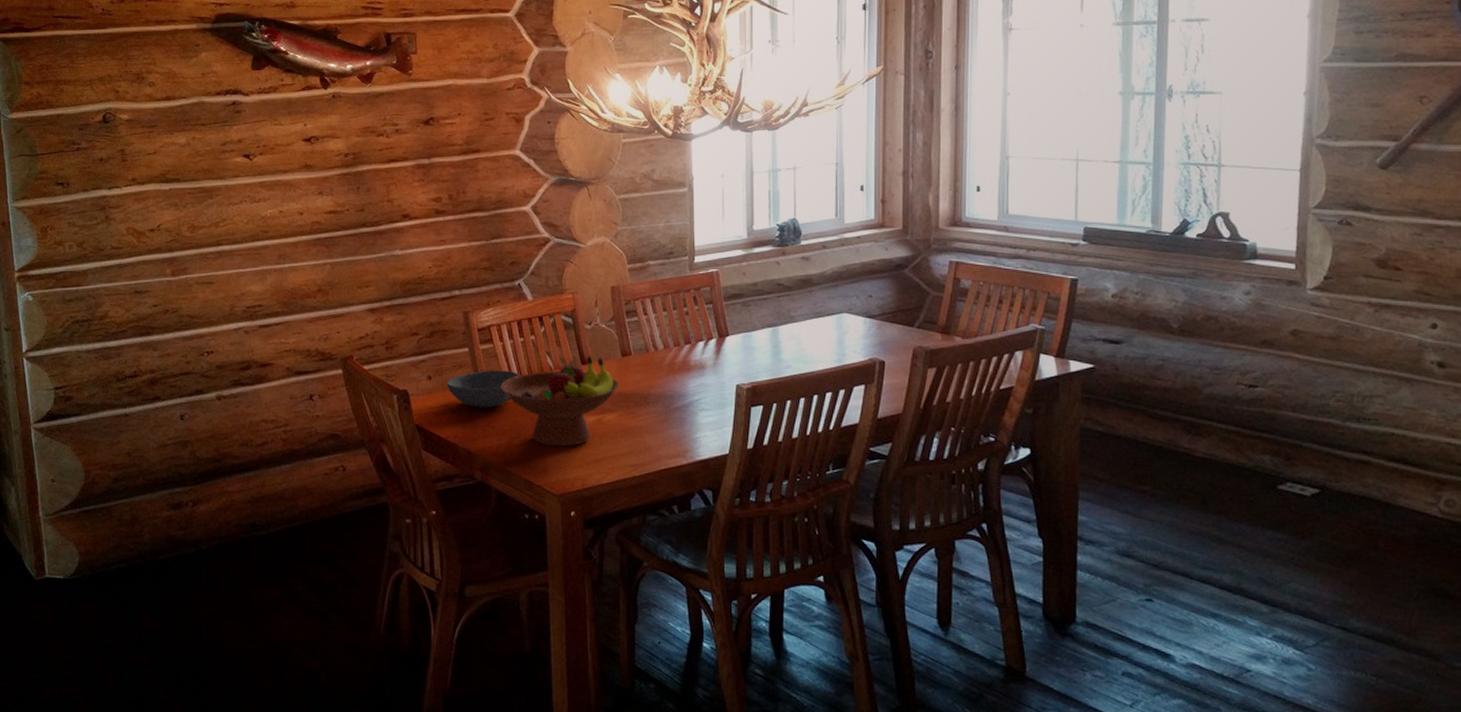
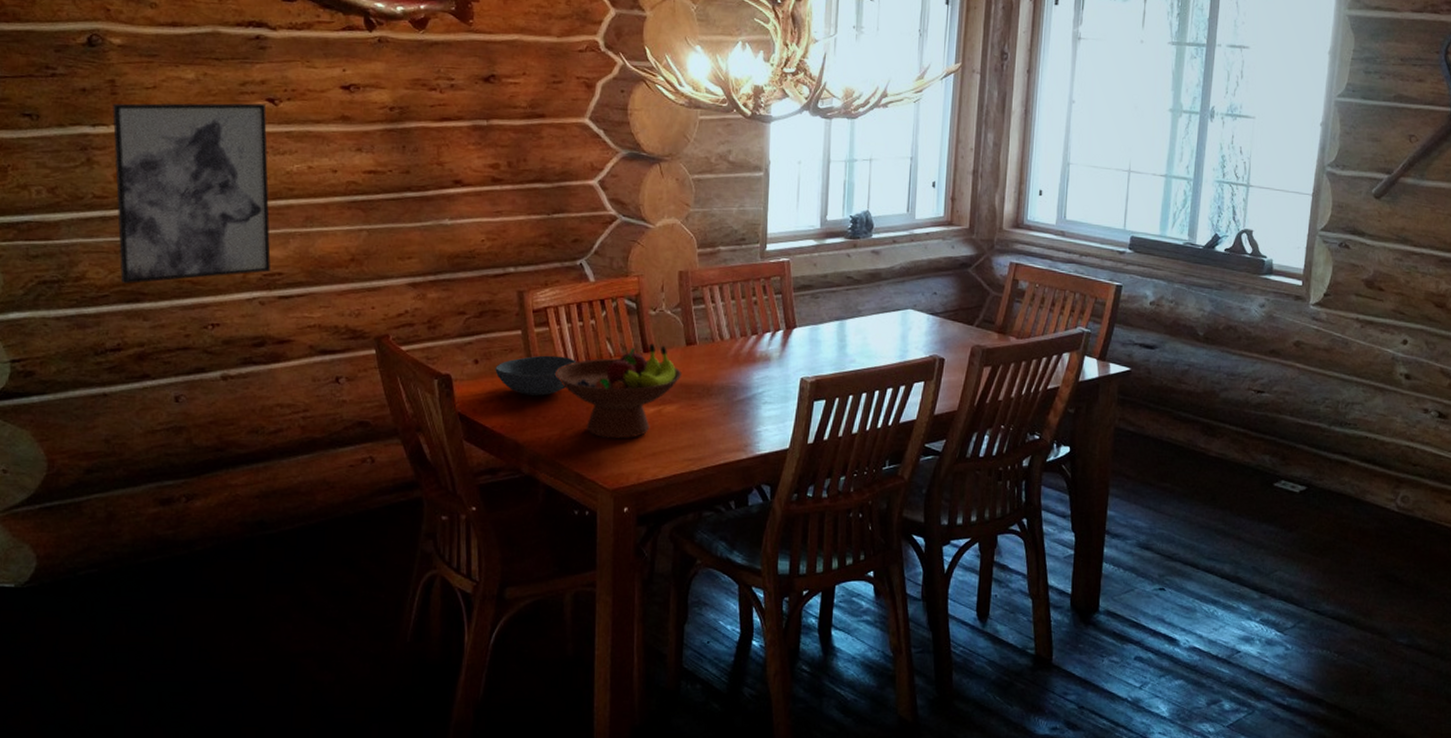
wall art: none [124,160,252,319] -> present [112,103,271,284]

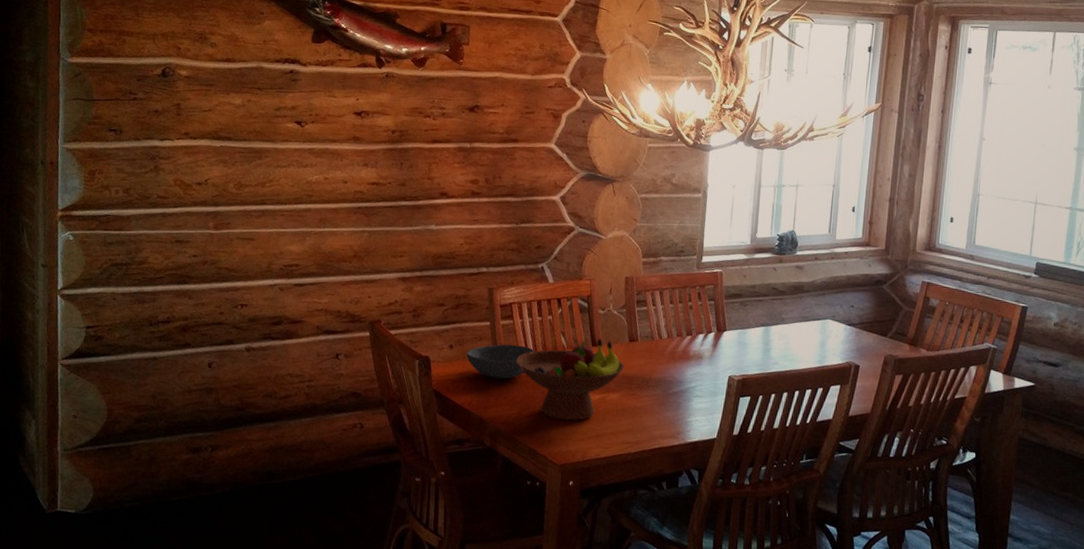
wall art: present [112,103,271,284] -> none [173,122,295,269]

